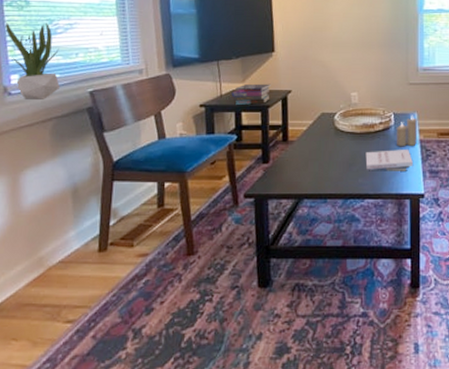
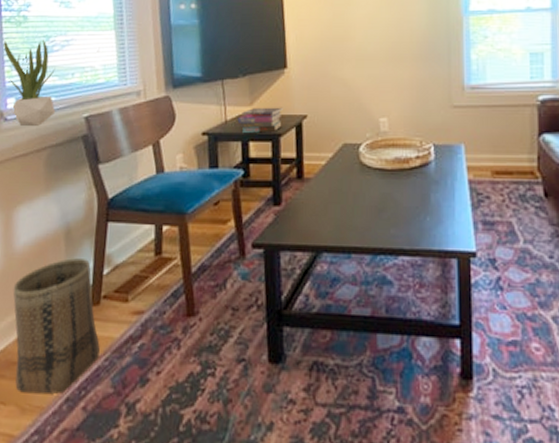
basket: none [21,213,108,329] -> present [13,258,100,394]
books: present [365,150,413,171] -> none [399,192,460,221]
candle: present [396,115,418,147] -> none [437,147,466,189]

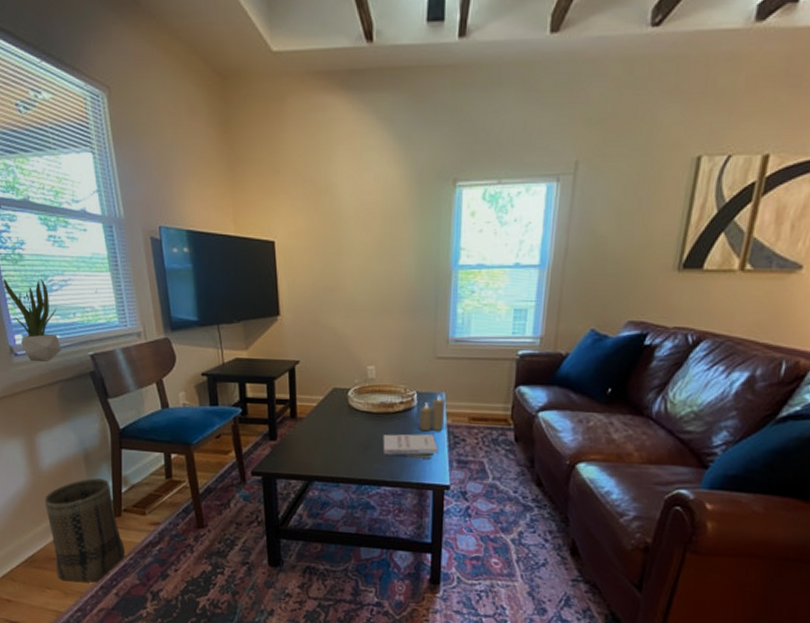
books: present [237,107,284,133] -> none [234,352,278,376]
books: none [399,192,460,221] -> present [383,434,438,459]
candle: none [437,147,466,189] -> present [418,394,446,432]

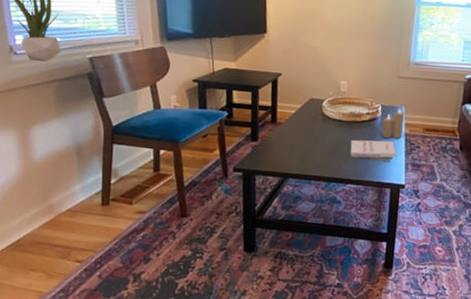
basket: present [44,478,125,583] -> none [34,169,110,266]

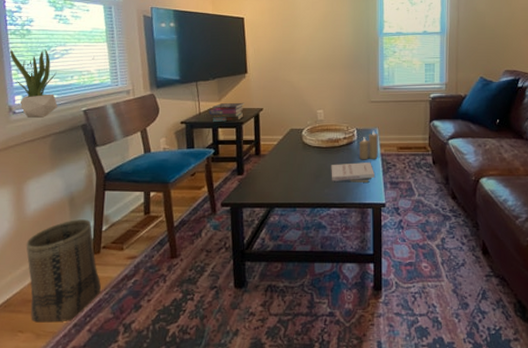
basket: none [34,169,110,266] -> present [26,219,101,323]
books: none [223,64,263,85] -> present [209,102,245,122]

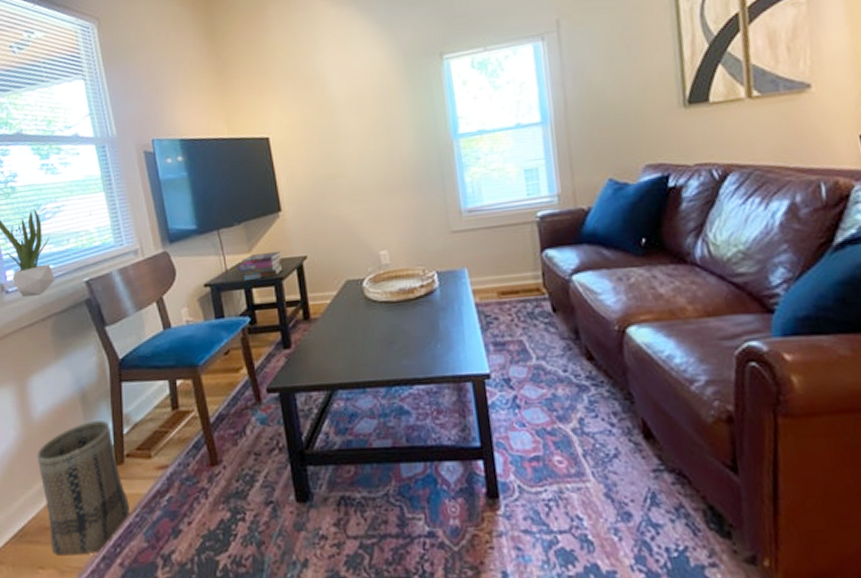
books: present [331,163,374,182] -> none [407,317,470,348]
candle: present [358,130,379,160] -> none [442,271,472,315]

